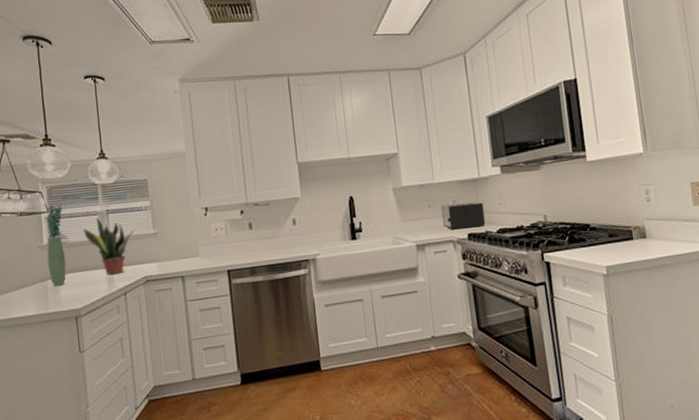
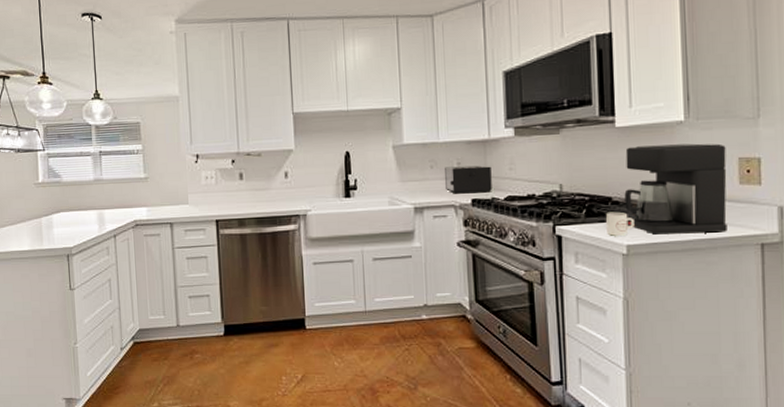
vase: present [46,203,67,286] -> none [41,142,60,224]
potted plant: present [83,217,135,276] -> none [77,158,126,217]
mug: none [586,236,611,260] -> present [605,211,634,237]
coffee maker: none [597,171,688,255] -> present [624,143,727,235]

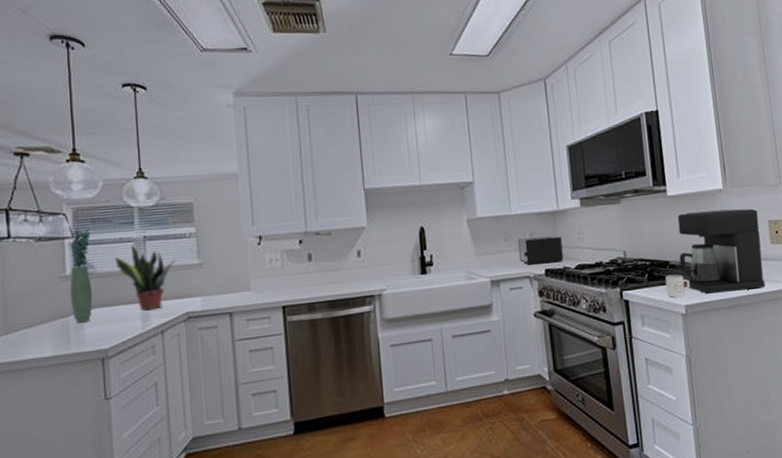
vase: none [41,142,60,224] -> present [69,228,93,323]
potted plant: none [77,158,126,217] -> present [115,245,176,311]

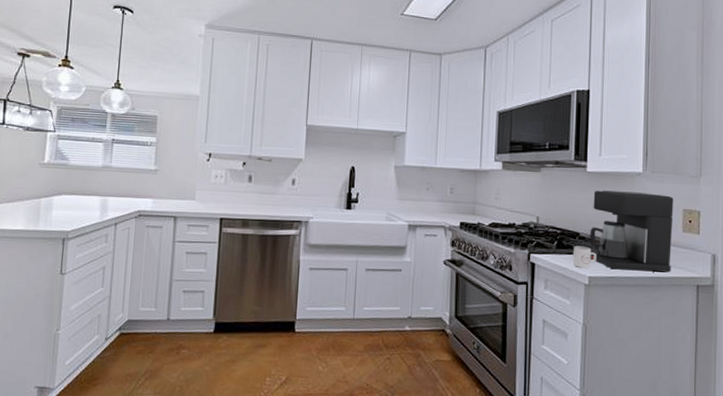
vase: present [69,228,93,323] -> none [44,124,70,206]
potted plant: present [115,245,176,311] -> none [86,145,136,204]
toaster: present [518,236,564,265] -> none [438,190,480,218]

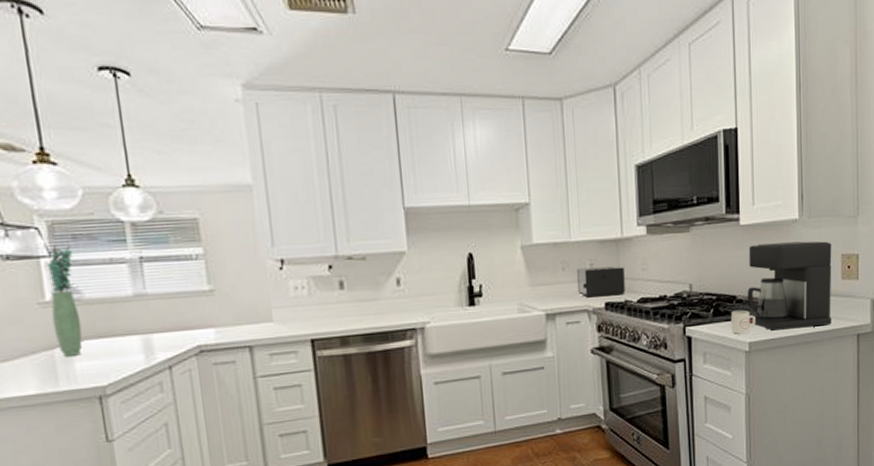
vase: none [44,124,70,206] -> present [47,245,83,357]
toaster: none [438,190,480,218] -> present [577,266,625,298]

